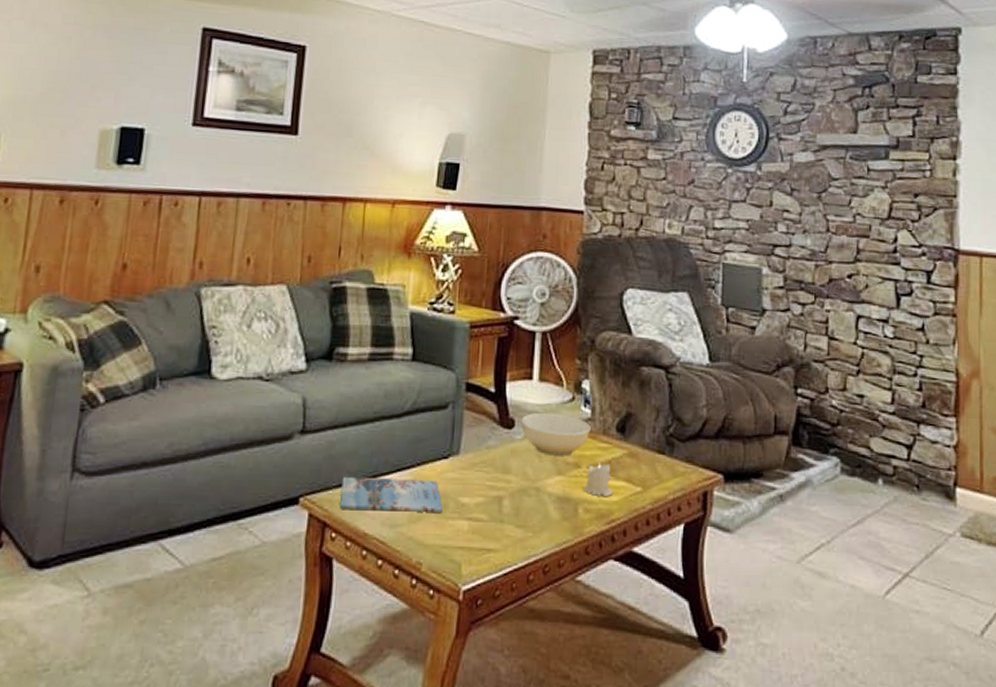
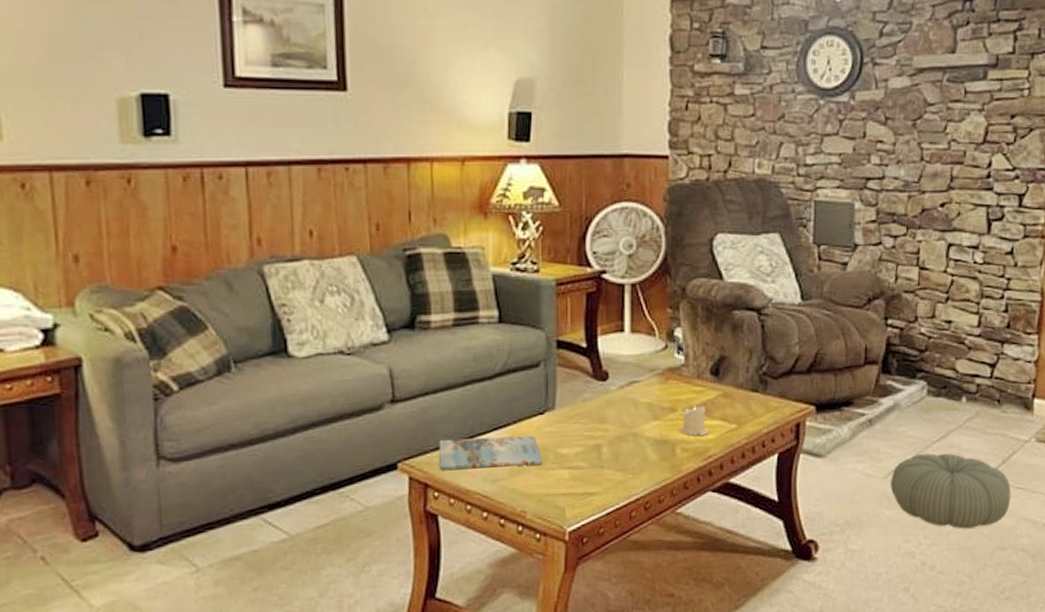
bowl: present [521,412,591,456] -> none [614,362,685,403]
pouf: none [804,539,937,632] -> present [890,453,1011,529]

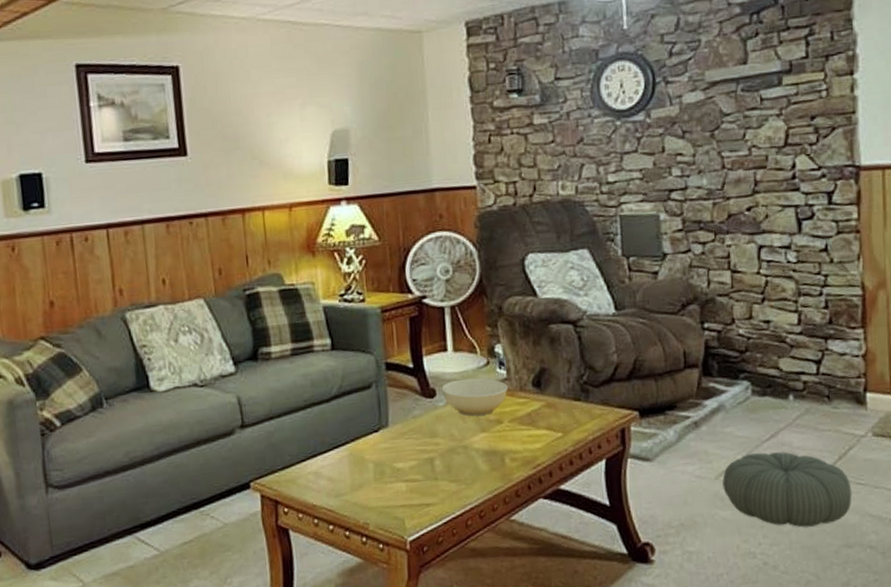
magazine: present [439,435,542,470] -> none [285,451,380,487]
bowl: none [614,362,685,403] -> present [441,378,508,417]
candle: present [679,405,709,437] -> none [506,416,536,447]

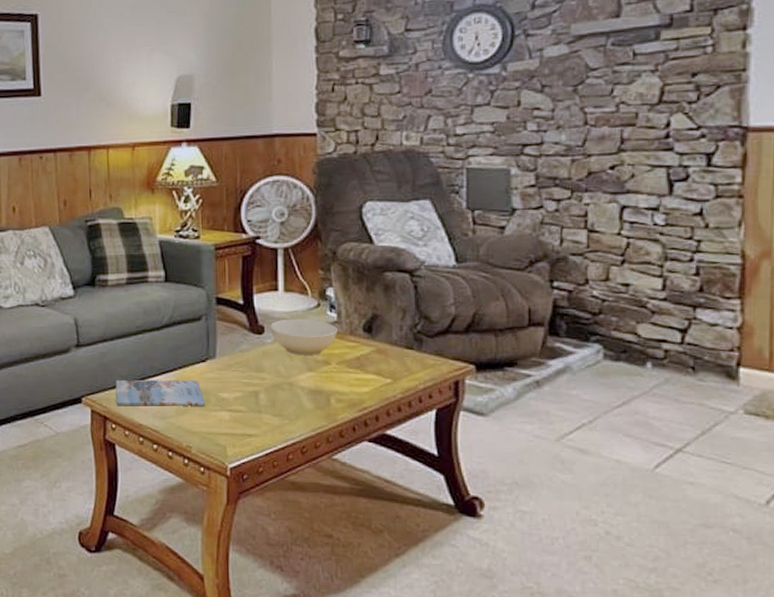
magazine: none [285,451,380,487] -> present [115,379,205,406]
pouf: present [722,452,852,527] -> none [564,419,715,501]

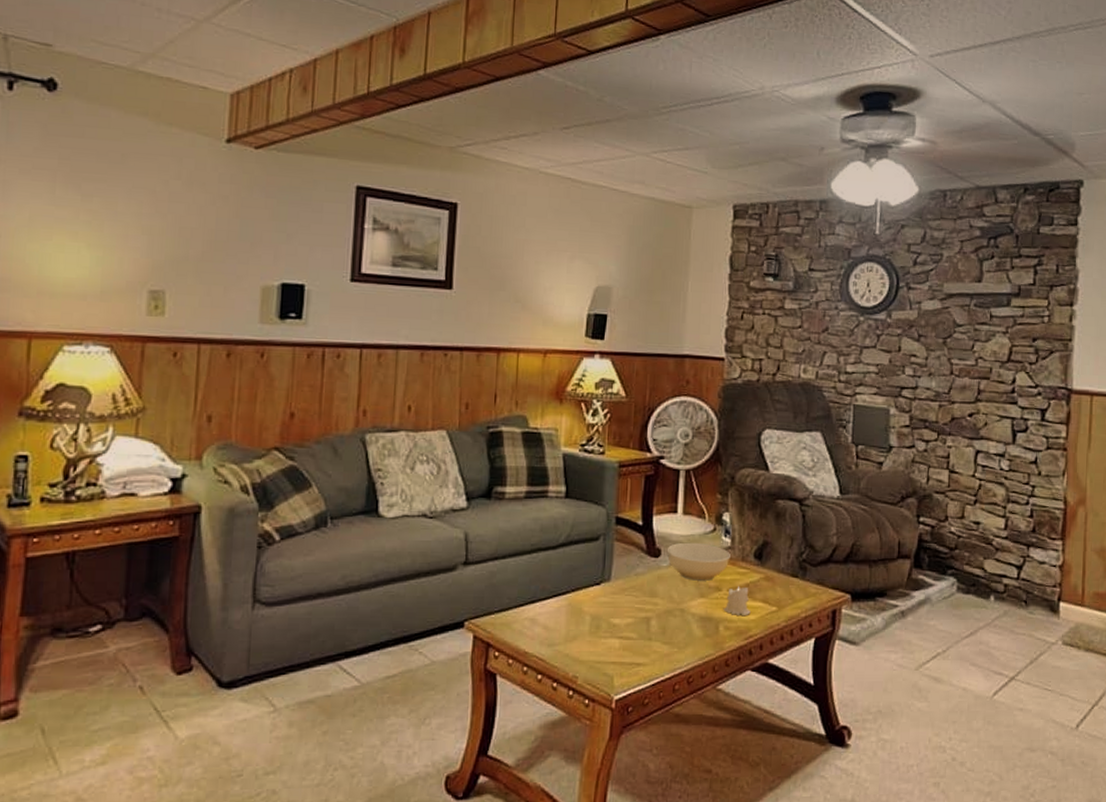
magazine: present [115,379,205,406] -> none [502,602,596,632]
candle: none [333,360,363,389] -> present [723,586,751,617]

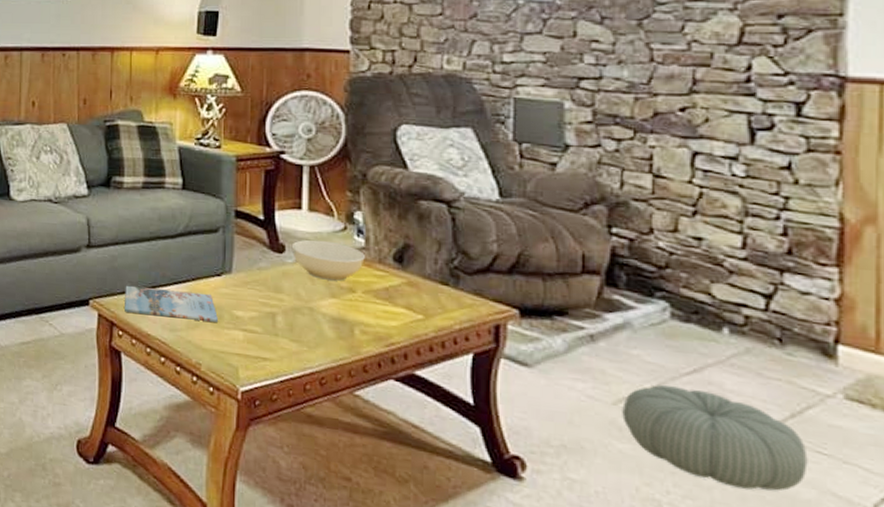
magazine: none [502,602,596,632] -> present [125,285,218,322]
candle: present [723,586,751,617] -> none [358,289,391,322]
pouf: none [921,649,1039,727] -> present [622,385,808,491]

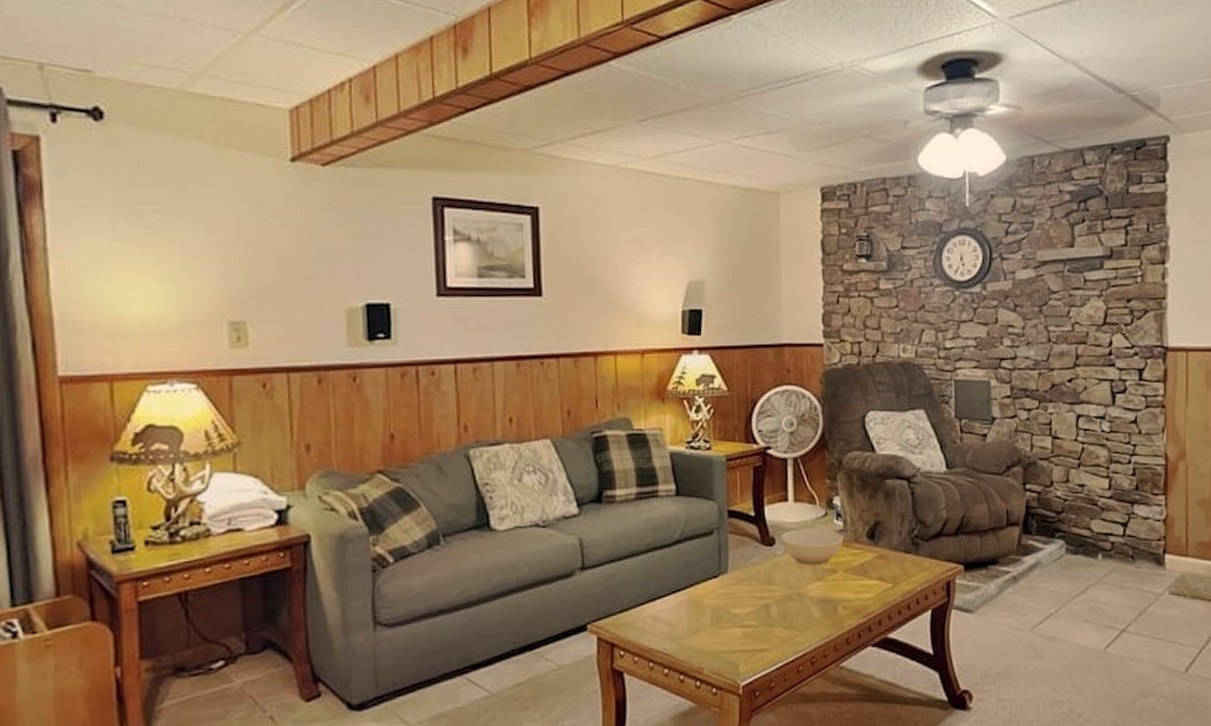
magazine: present [125,285,218,322] -> none [624,597,717,630]
pouf: present [622,385,808,491] -> none [1036,607,1150,678]

